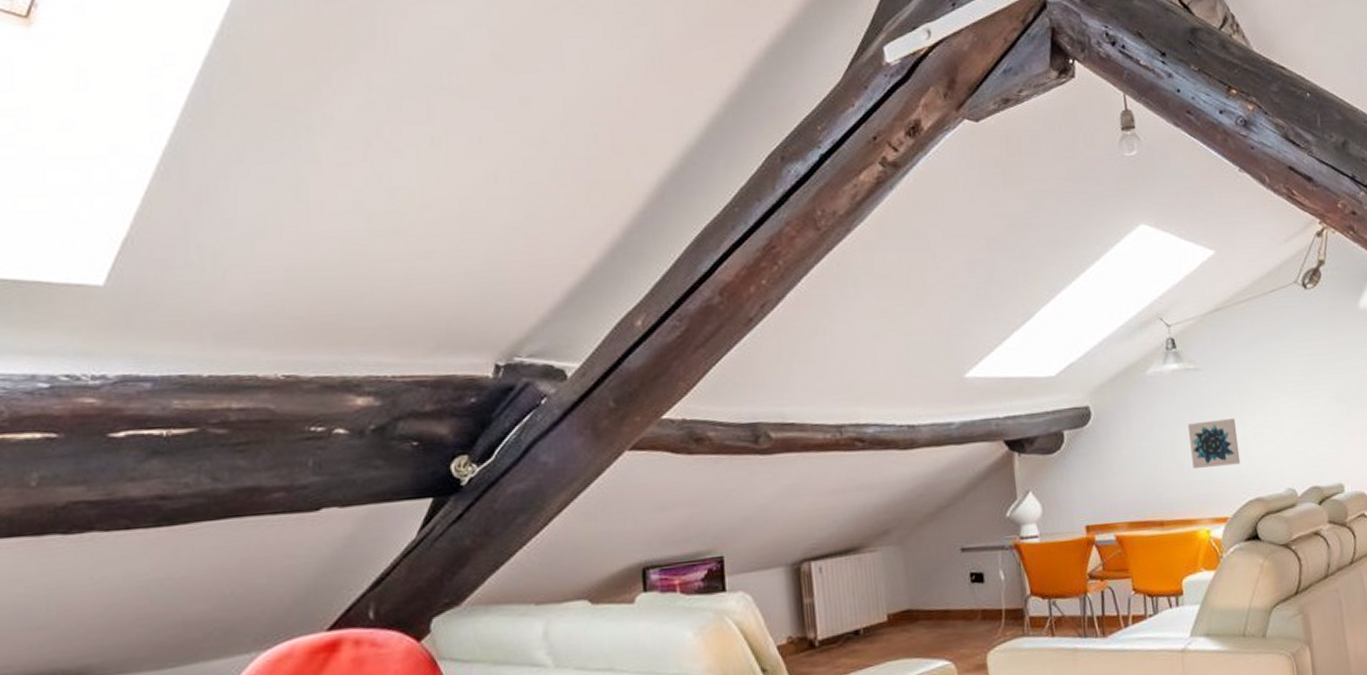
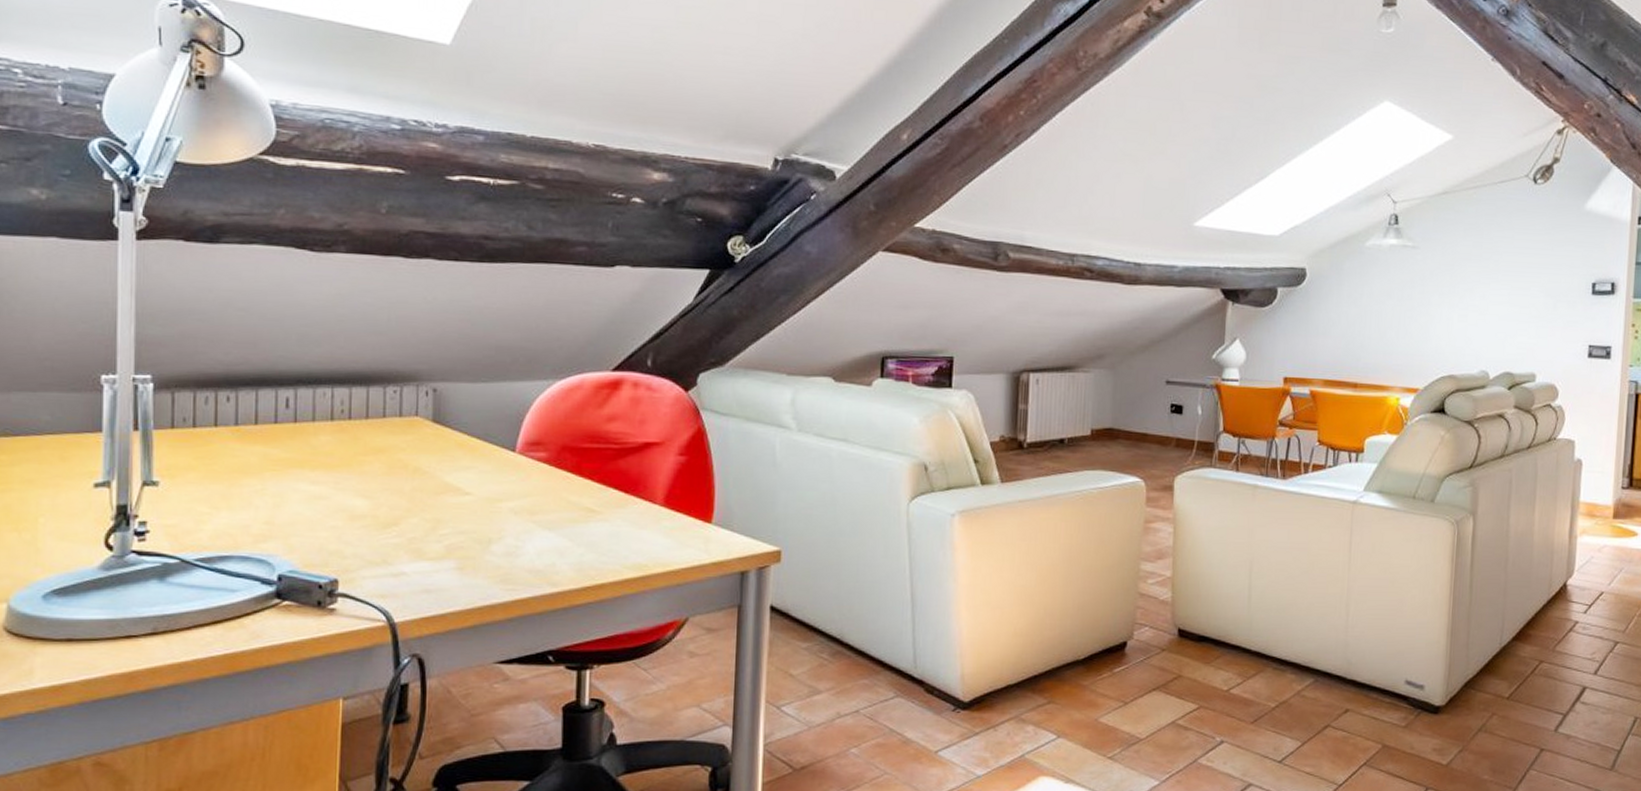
wall art: present [1188,419,1241,468] -> none [1394,297,1443,341]

